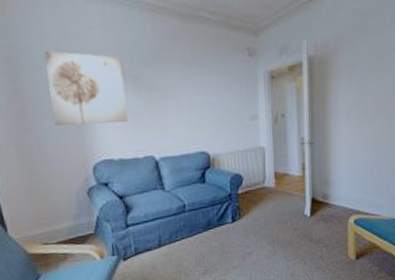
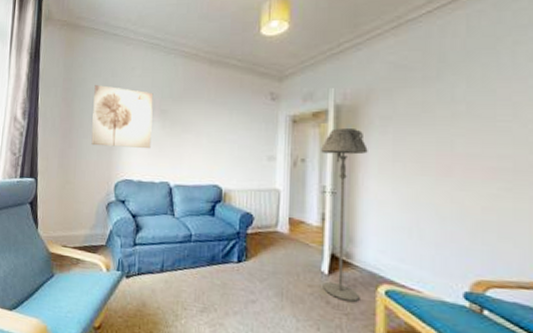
floor lamp: none [298,79,337,236] -> present [321,128,368,302]

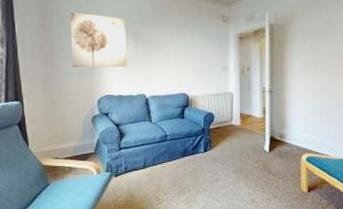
floor lamp: present [321,128,368,302] -> none [261,42,293,169]

